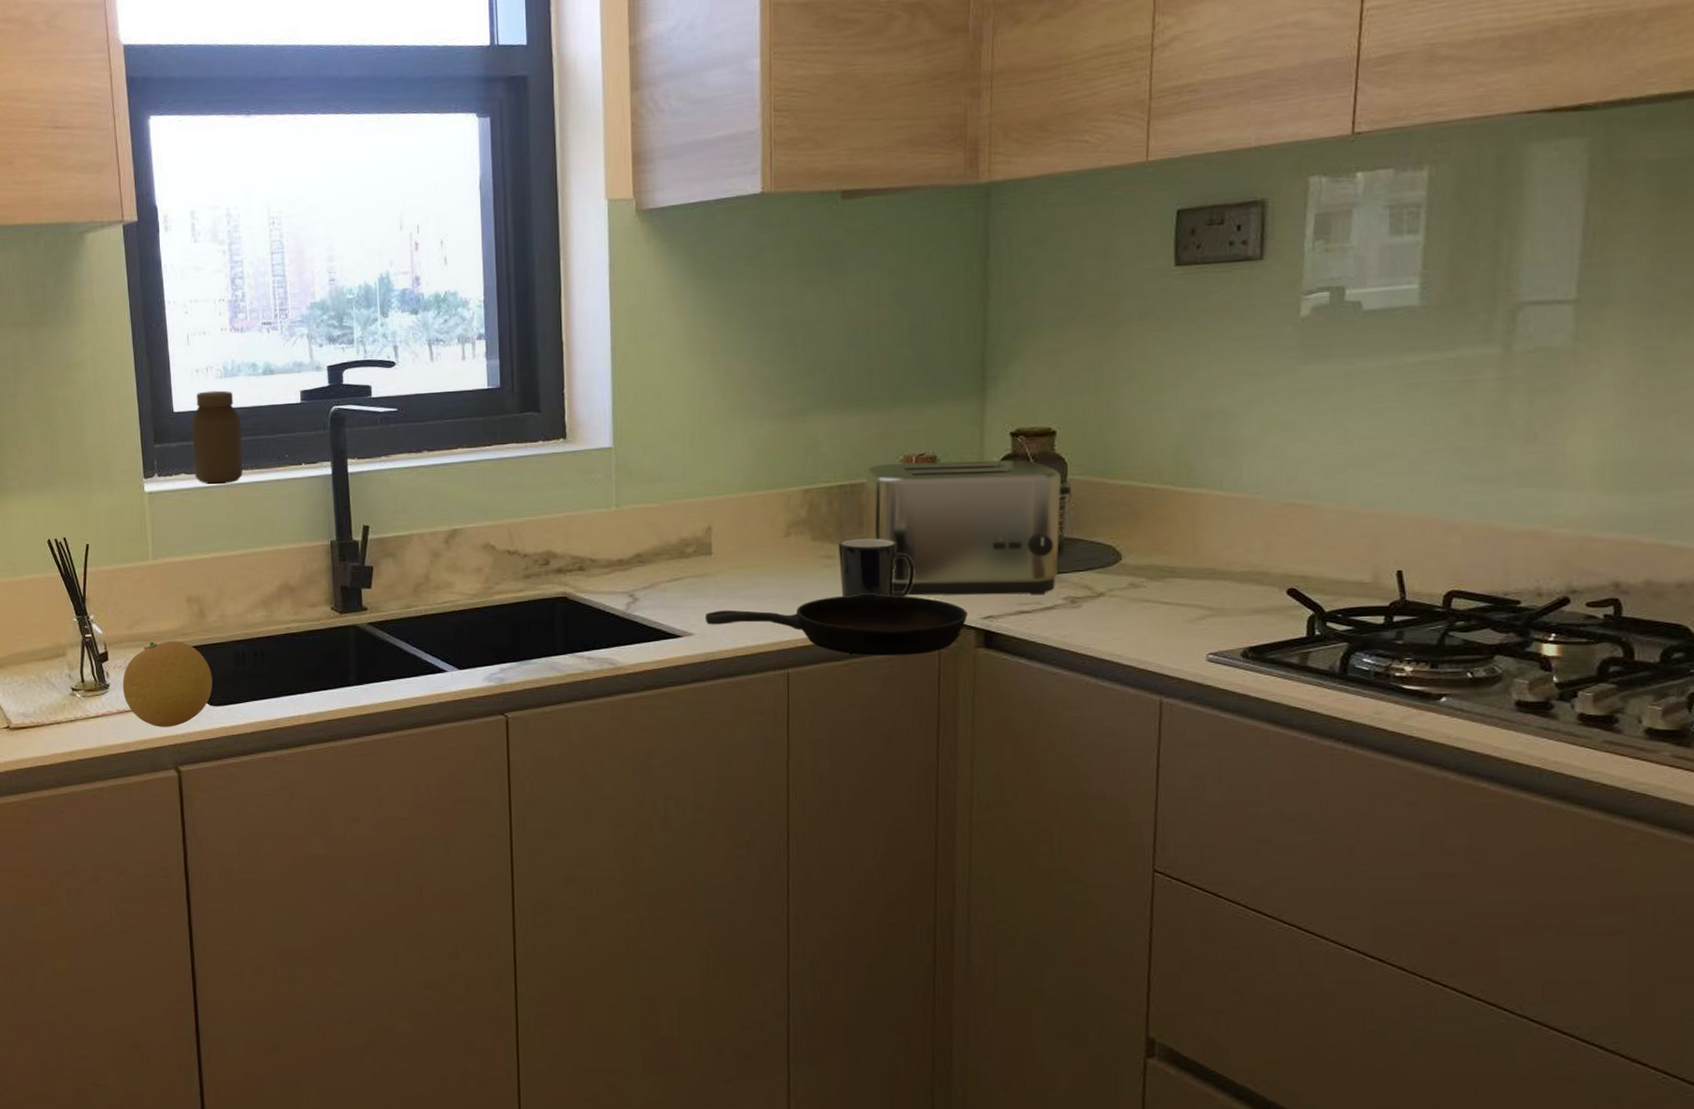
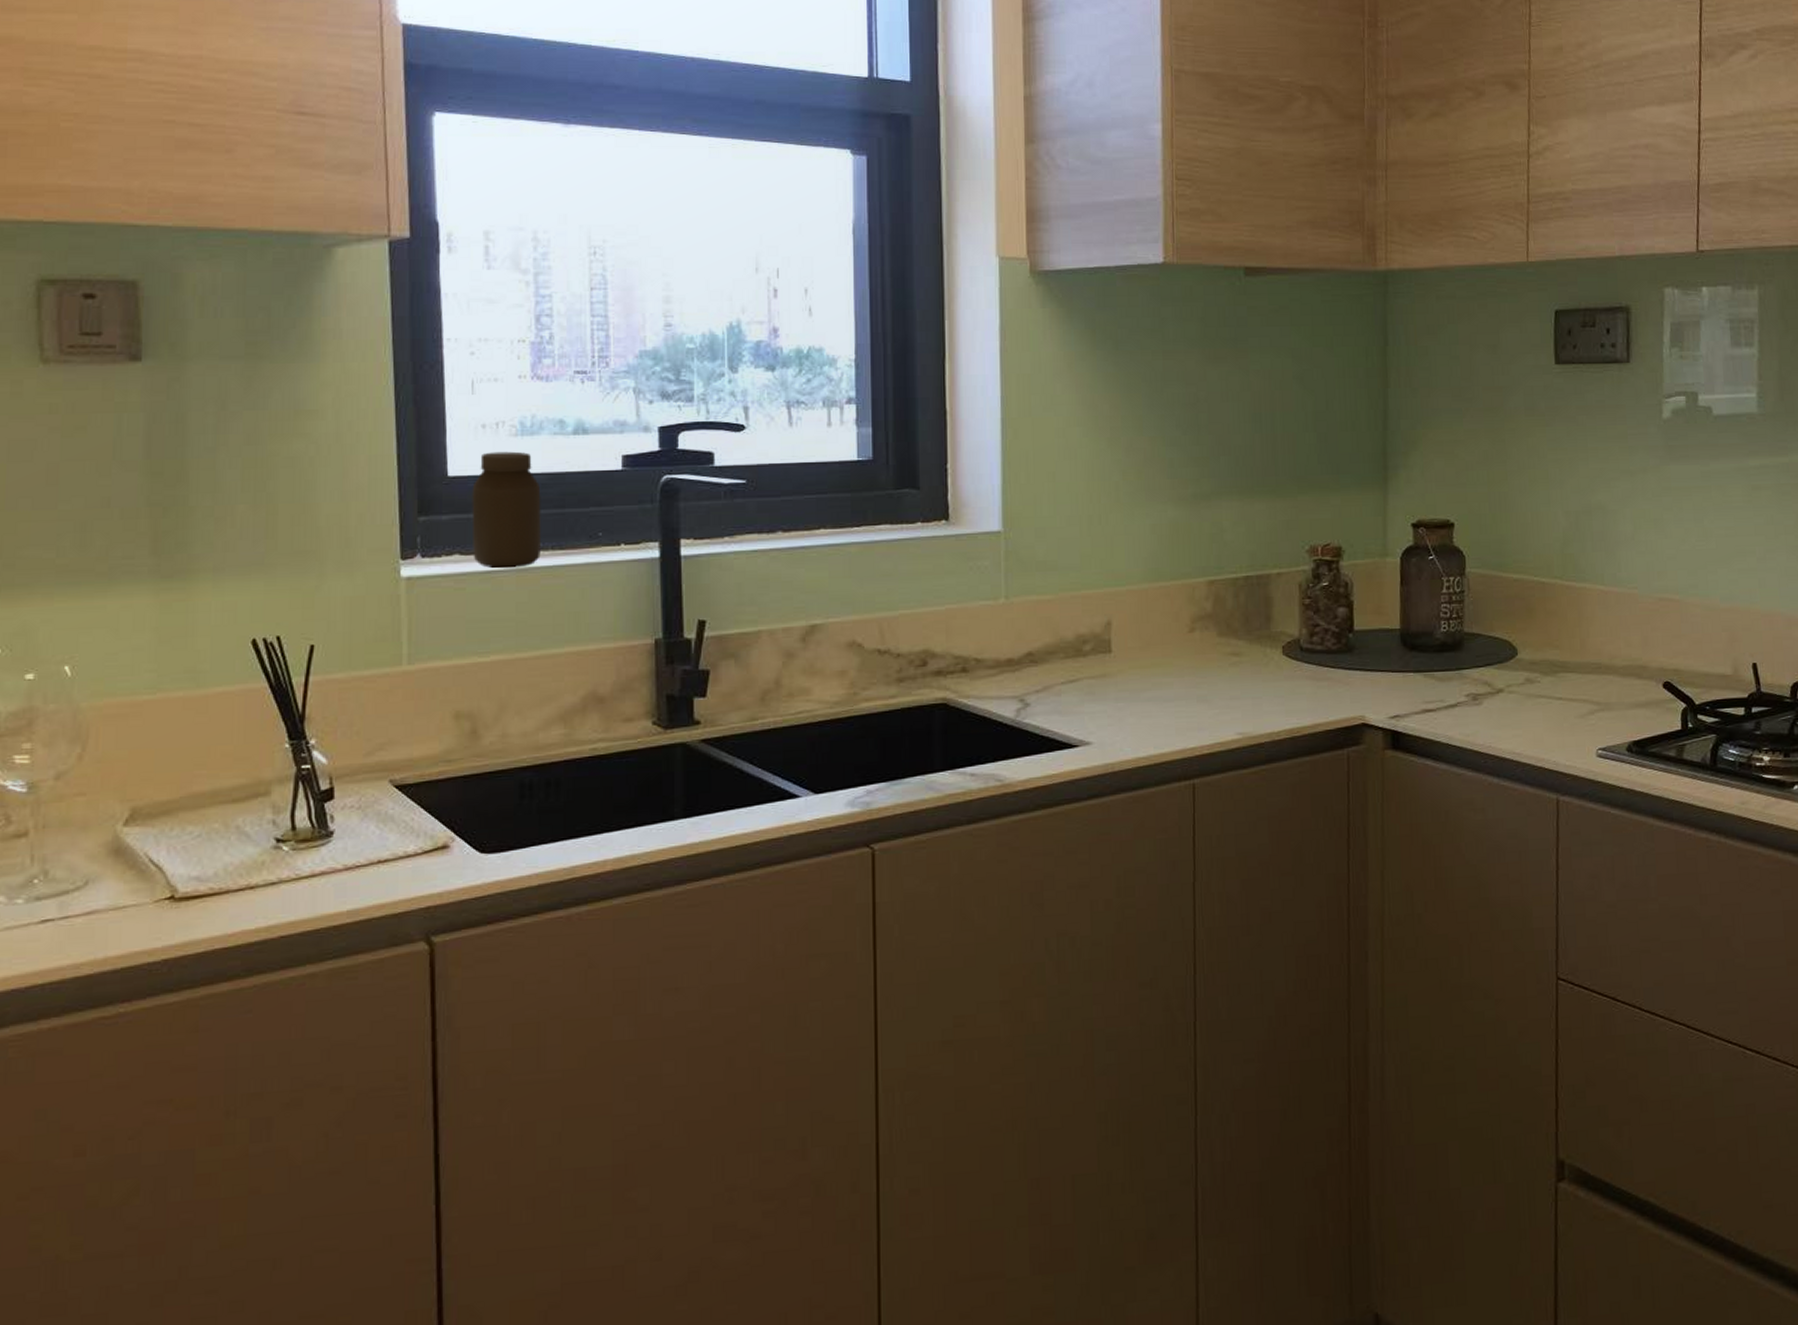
fruit: present [122,641,213,727] -> none [353,770,485,886]
frying pan: present [704,593,968,656] -> none [1103,693,1375,762]
mug: present [838,537,915,597] -> none [1245,632,1323,697]
toaster: present [865,460,1071,596] -> none [1271,552,1469,696]

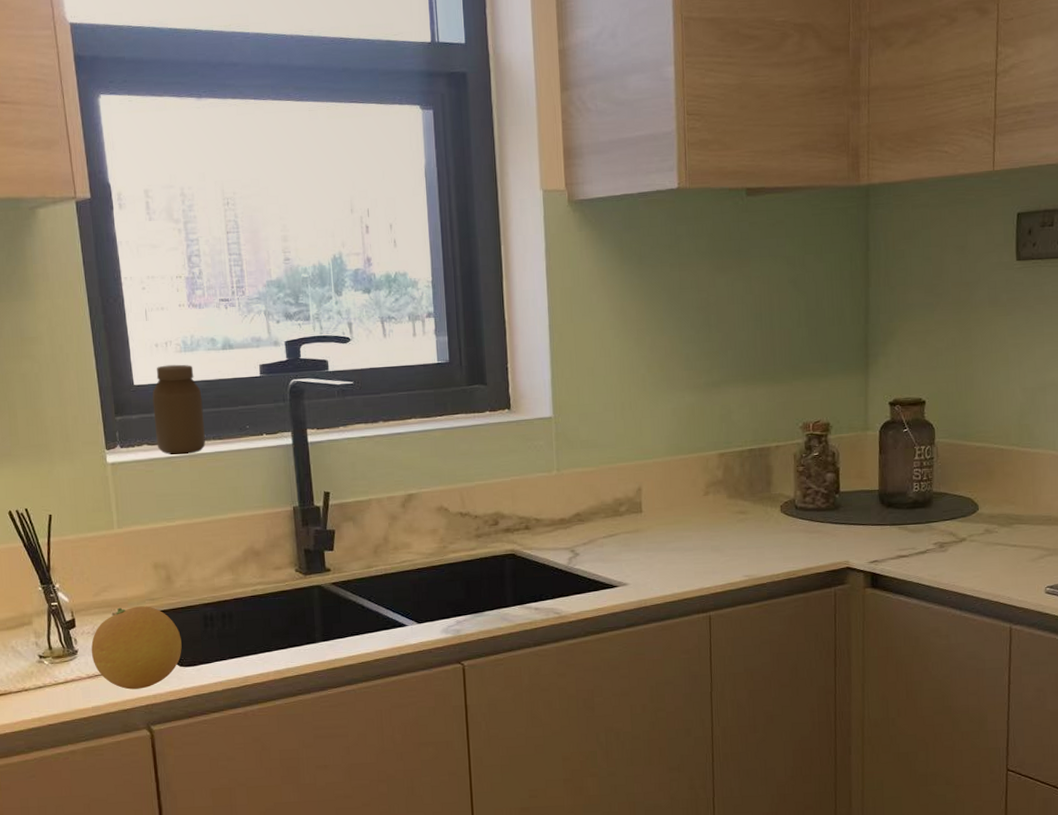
fruit: none [353,770,485,886] -> present [91,606,182,690]

